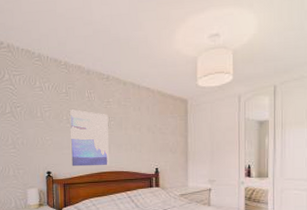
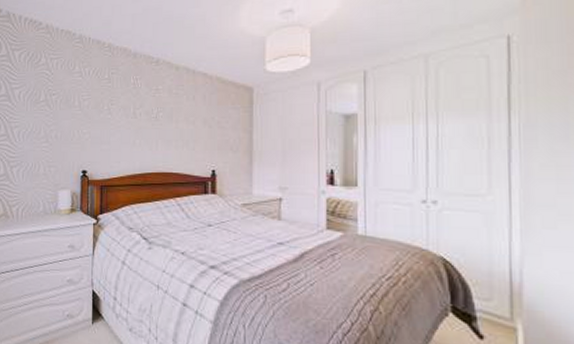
wall art: present [70,109,109,167] -> none [111,98,156,166]

